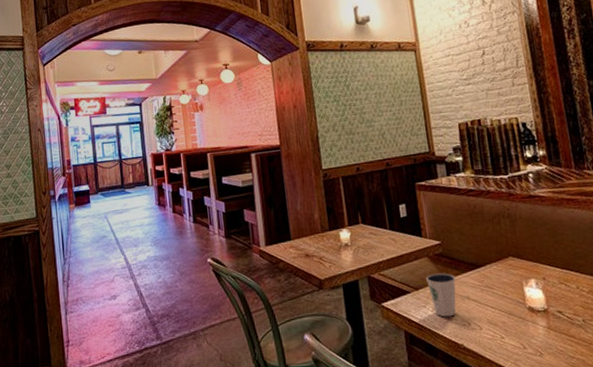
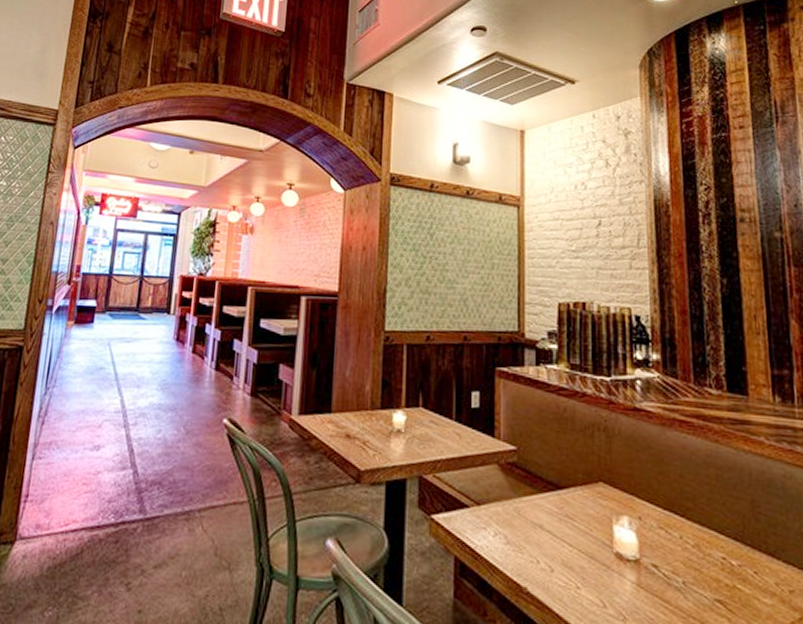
dixie cup: present [426,273,456,317] -> none [492,487,530,548]

